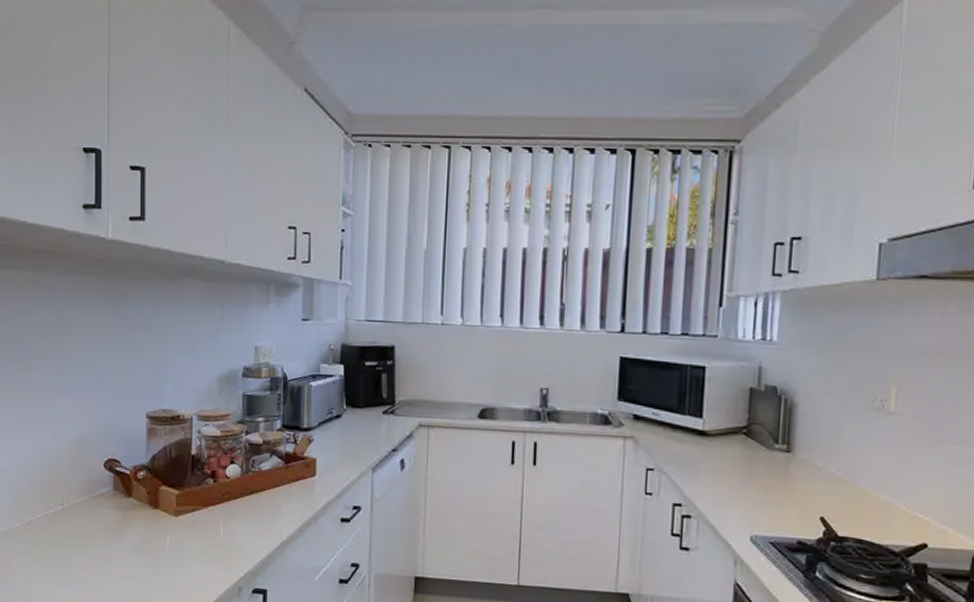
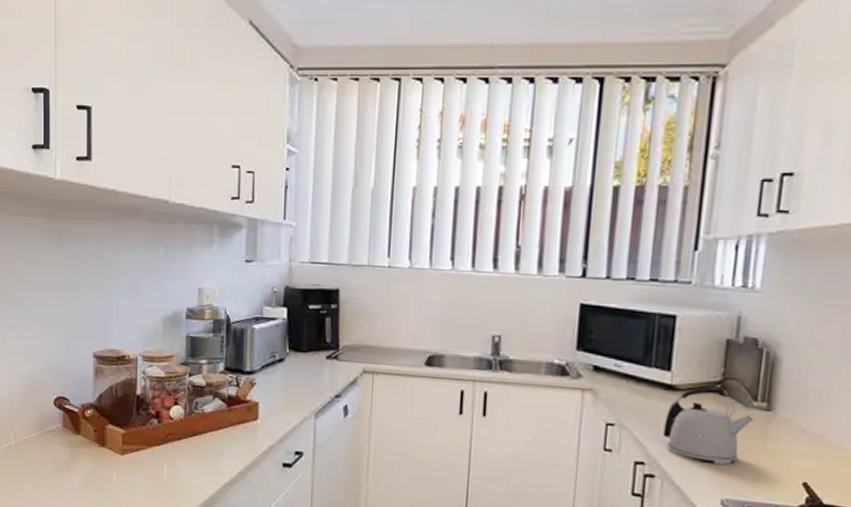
kettle: none [697,431,776,504] -> present [663,386,753,465]

